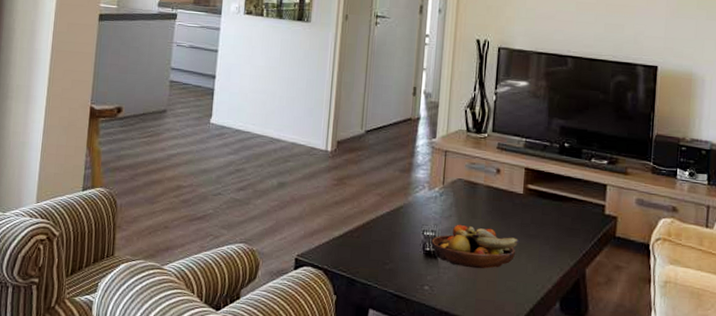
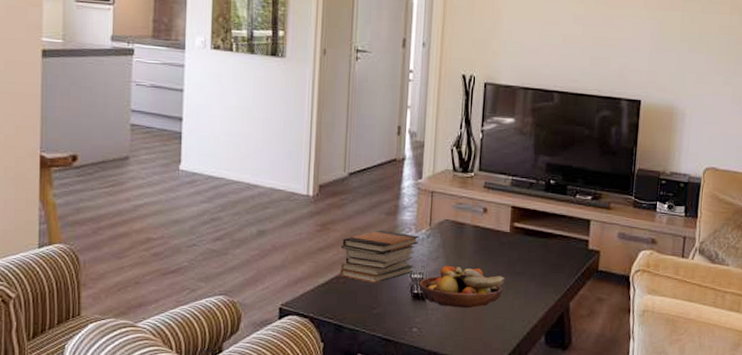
book stack: none [354,186,432,239] -> present [339,230,419,283]

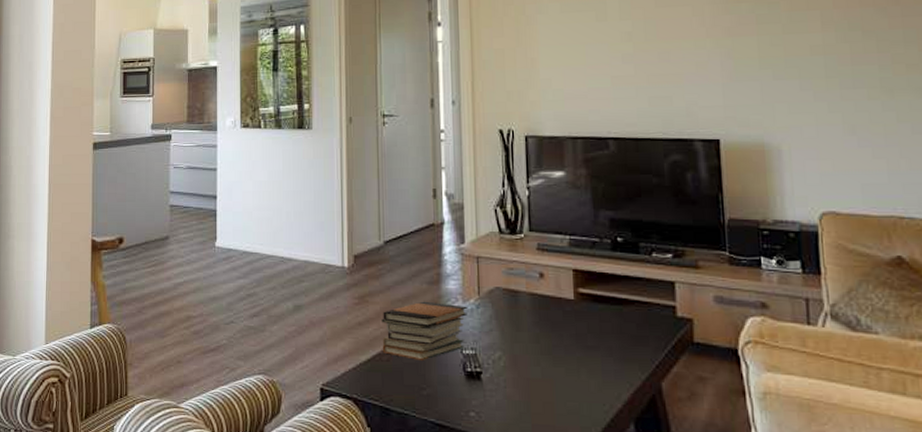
fruit bowl: present [419,265,506,309] -> none [472,339,577,389]

